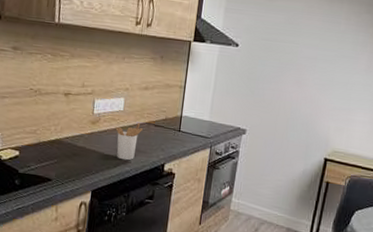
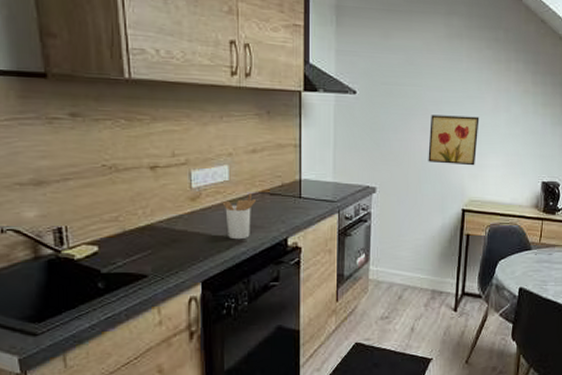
wall art: none [297,70,352,120] -> present [428,115,480,166]

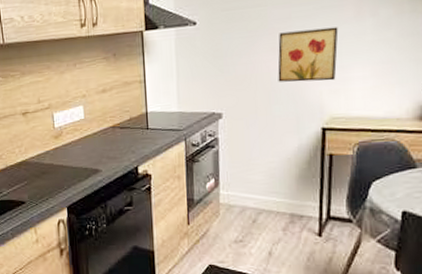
utensil holder: present [222,193,256,240] -> none [80,128,108,170]

